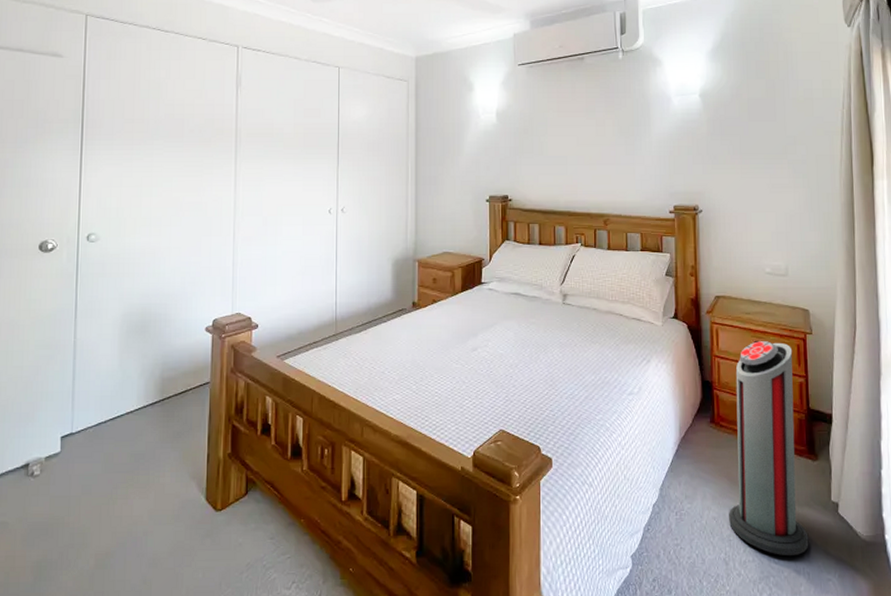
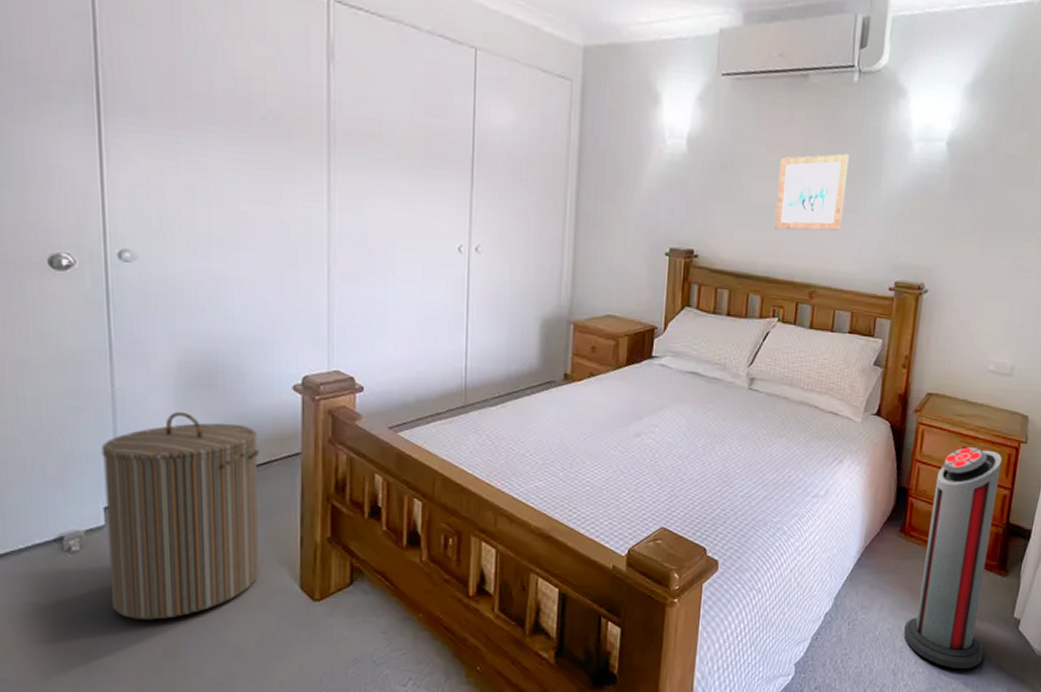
laundry hamper: none [60,354,179,534] -> present [101,411,260,620]
wall art: none [569,111,624,174] -> present [774,153,850,231]

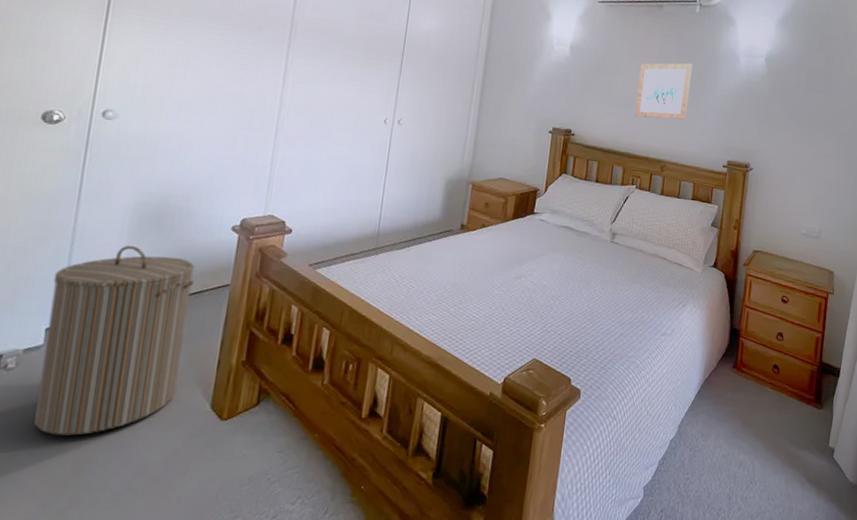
air purifier: present [903,447,1003,670] -> none [737,296,815,495]

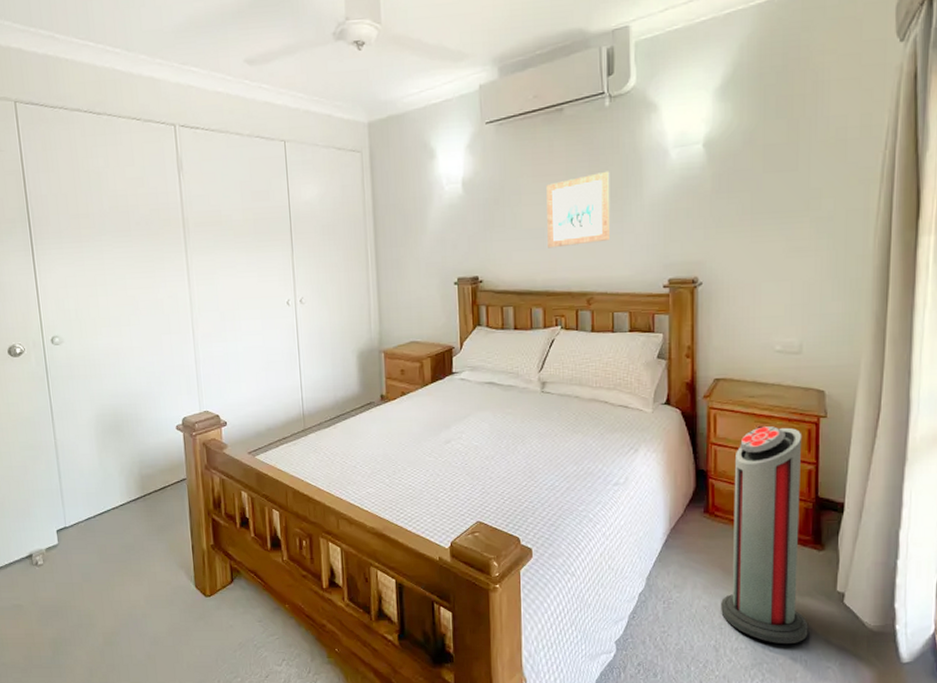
laundry hamper: present [34,245,195,436] -> none [51,453,165,616]
air purifier: none [737,296,815,495] -> present [721,426,808,645]

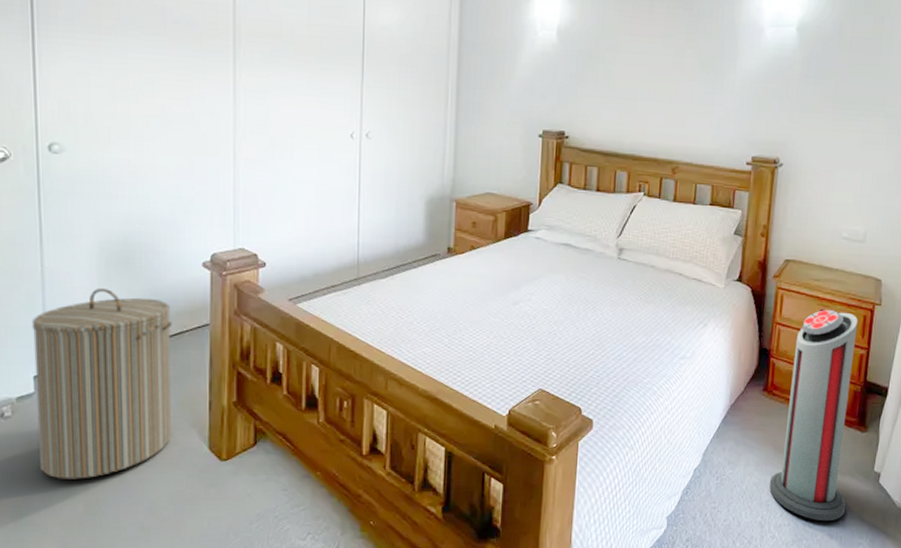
laundry hamper: none [51,453,165,616] -> present [31,287,173,479]
wall art: present [546,171,610,248] -> none [639,40,707,112]

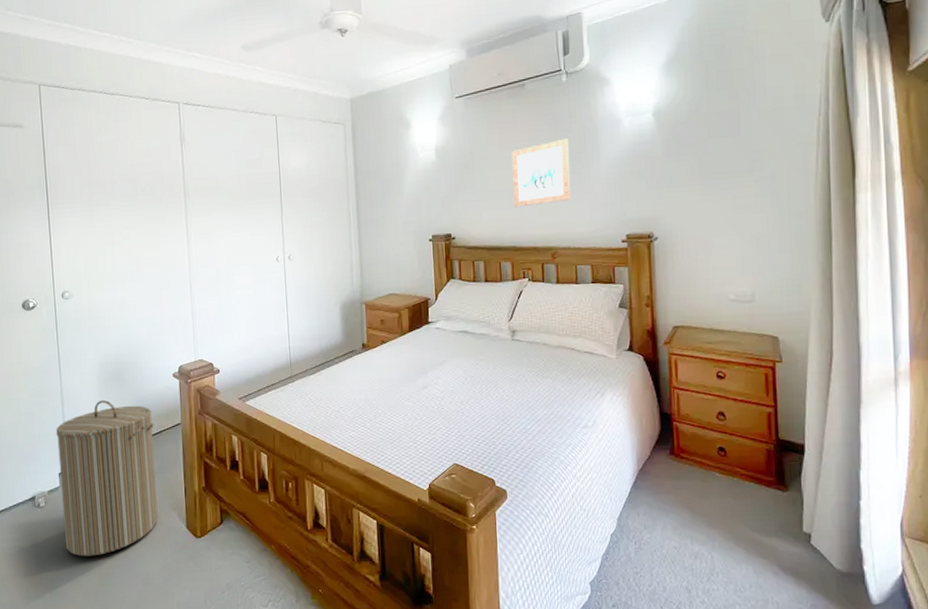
wall art: none [639,40,707,112] -> present [511,138,571,208]
air purifier: present [769,310,858,522] -> none [691,371,778,586]

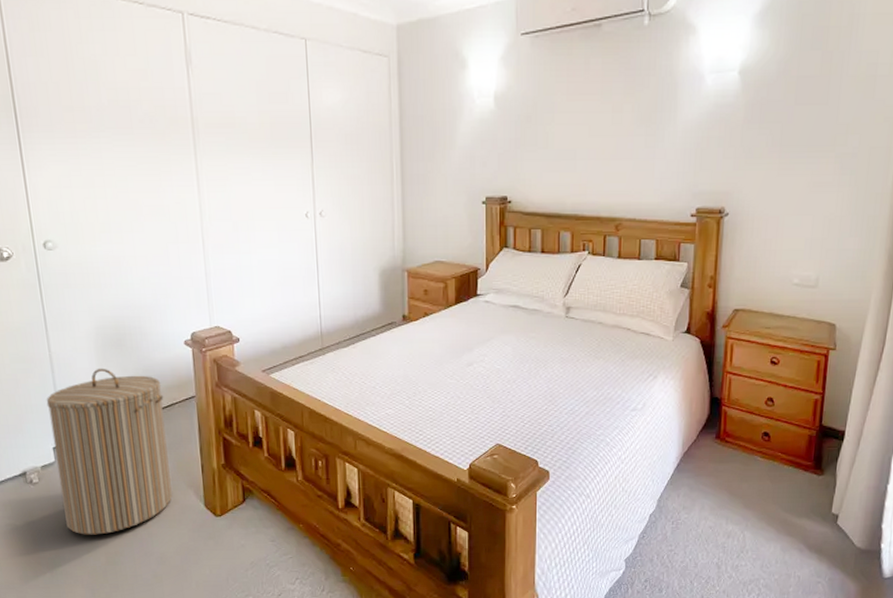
wall art: present [511,138,571,208] -> none [579,93,645,171]

